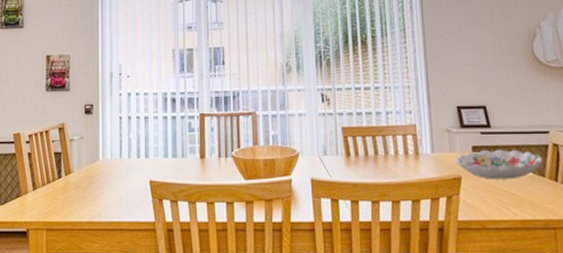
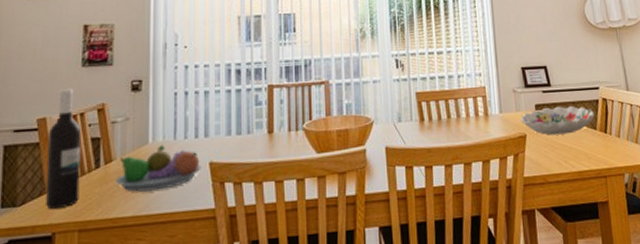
wine bottle: none [21,109,47,209] -> present [46,88,82,209]
fruit bowl: none [73,162,143,201] -> present [115,144,201,192]

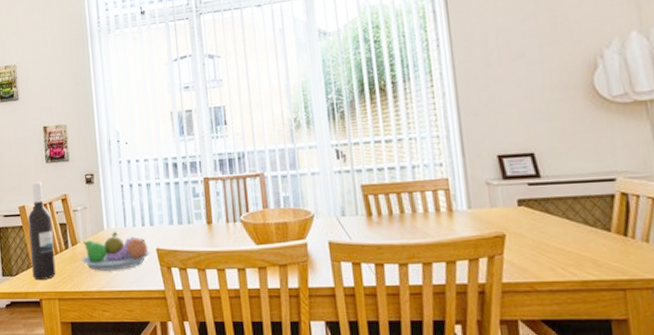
decorative bowl: present [520,106,595,135] -> none [496,202,608,236]

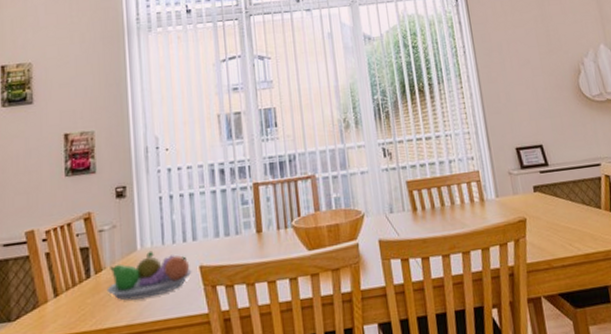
wine bottle: present [27,181,56,280] -> none [37,198,72,322]

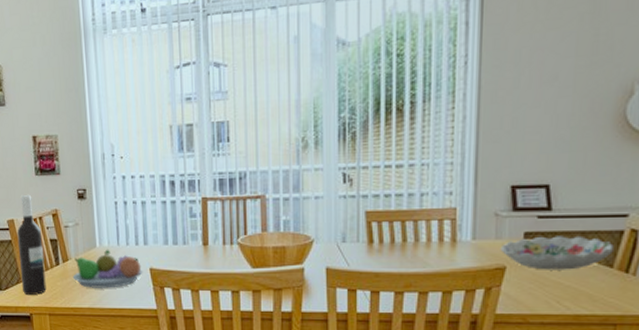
wine bottle: none [37,198,72,322] -> present [17,194,47,295]
decorative bowl: none [518,185,598,218] -> present [500,236,614,270]

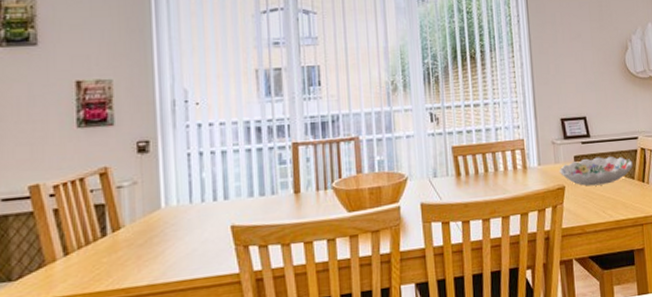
wine bottle: present [17,194,47,295] -> none [43,151,85,282]
fruit bowl: present [72,249,143,288] -> none [125,209,222,260]

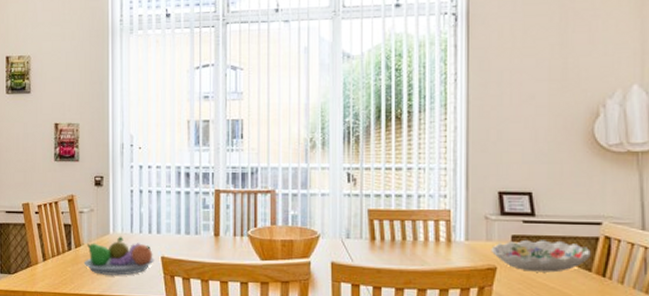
fruit bowl: none [125,209,222,260] -> present [84,236,154,276]

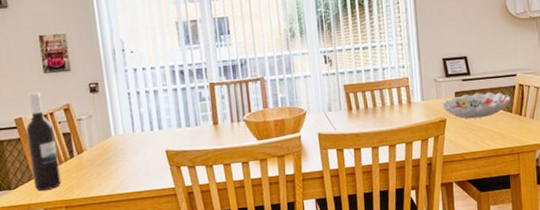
wine bottle: none [31,179,56,280] -> present [26,91,61,191]
fruit bowl: present [84,236,154,276] -> none [88,137,159,176]

